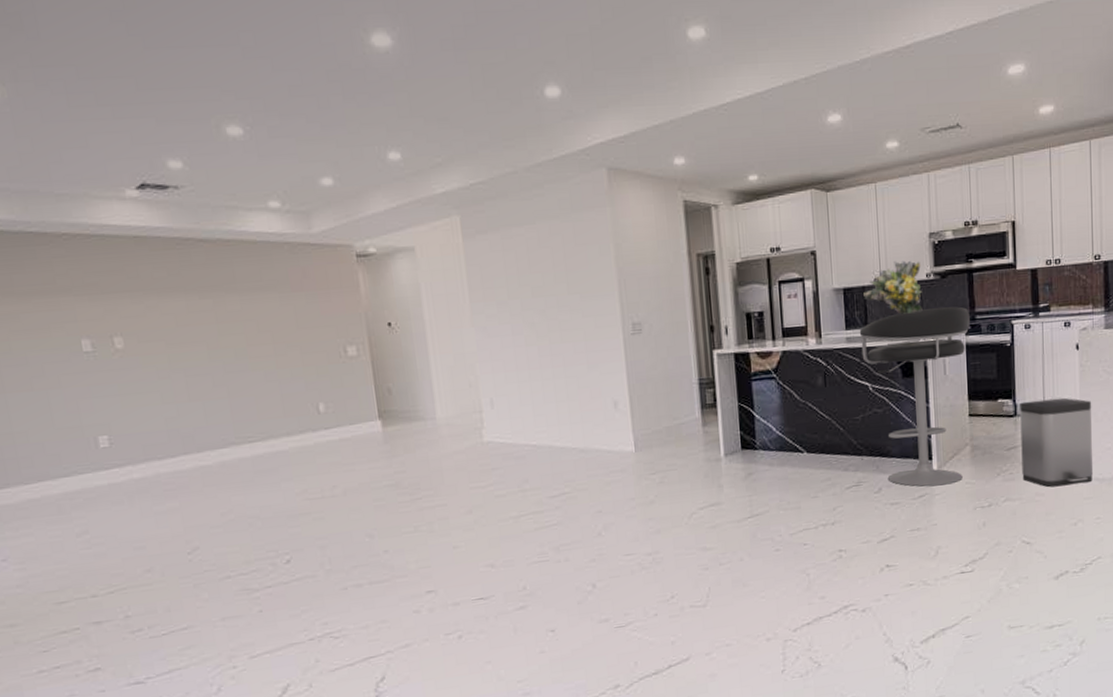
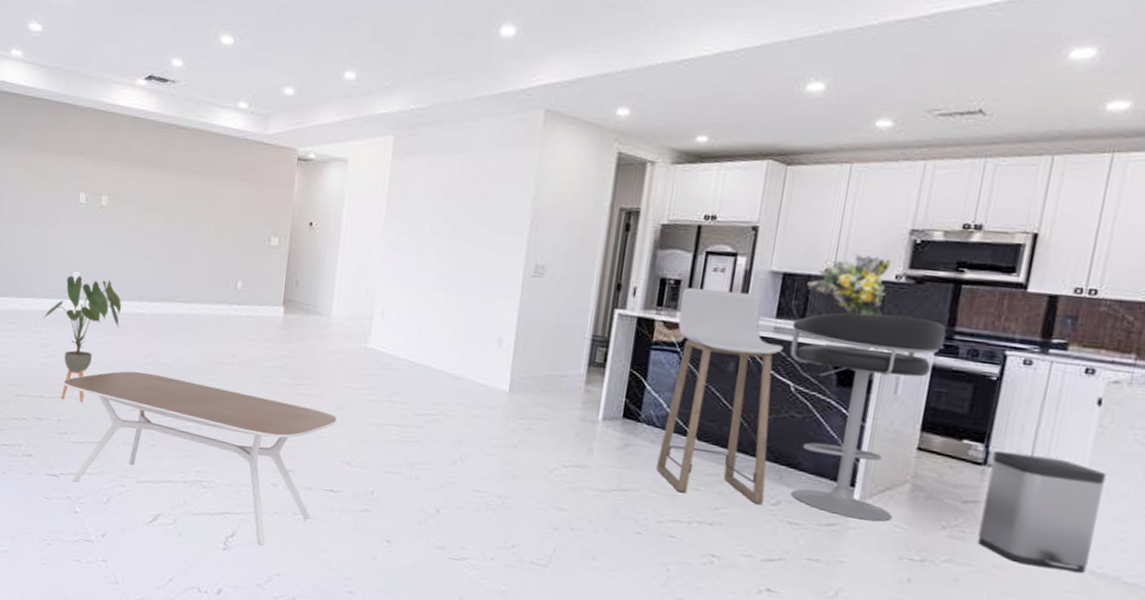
house plant: none [69,436,180,591] -> present [43,275,122,402]
coffee table: none [120,519,470,682] -> present [63,371,337,546]
bar stool: none [766,311,869,504] -> present [655,288,783,505]

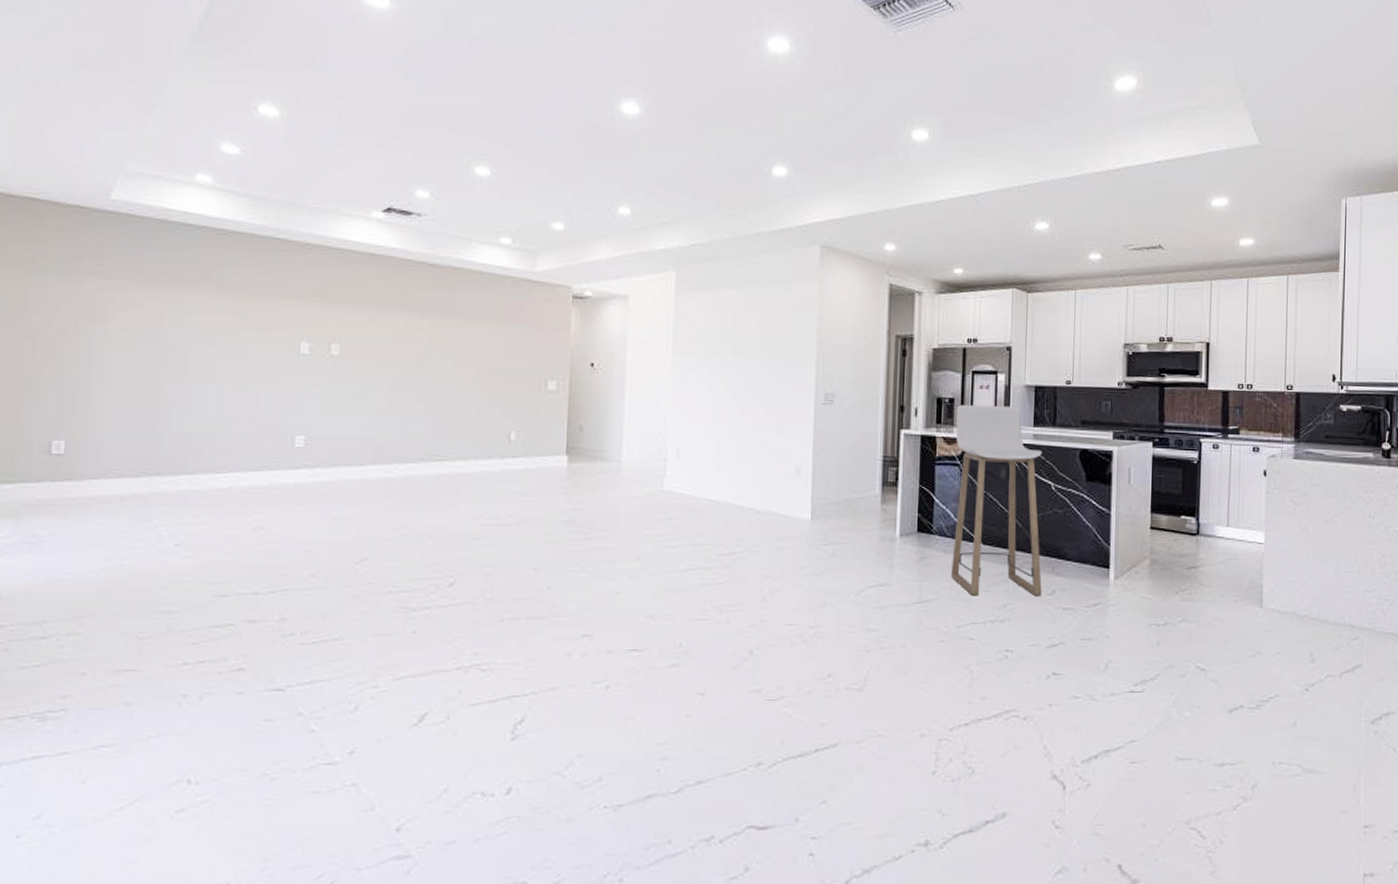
house plant: present [43,275,122,402] -> none [254,440,364,593]
coffee table: present [63,371,337,546] -> none [286,546,636,727]
bar stool: present [789,312,946,522] -> none [1047,416,1158,596]
bouquet: present [807,254,891,316] -> none [1054,366,1113,419]
pedal bin: present [977,450,1107,574] -> none [1201,521,1277,614]

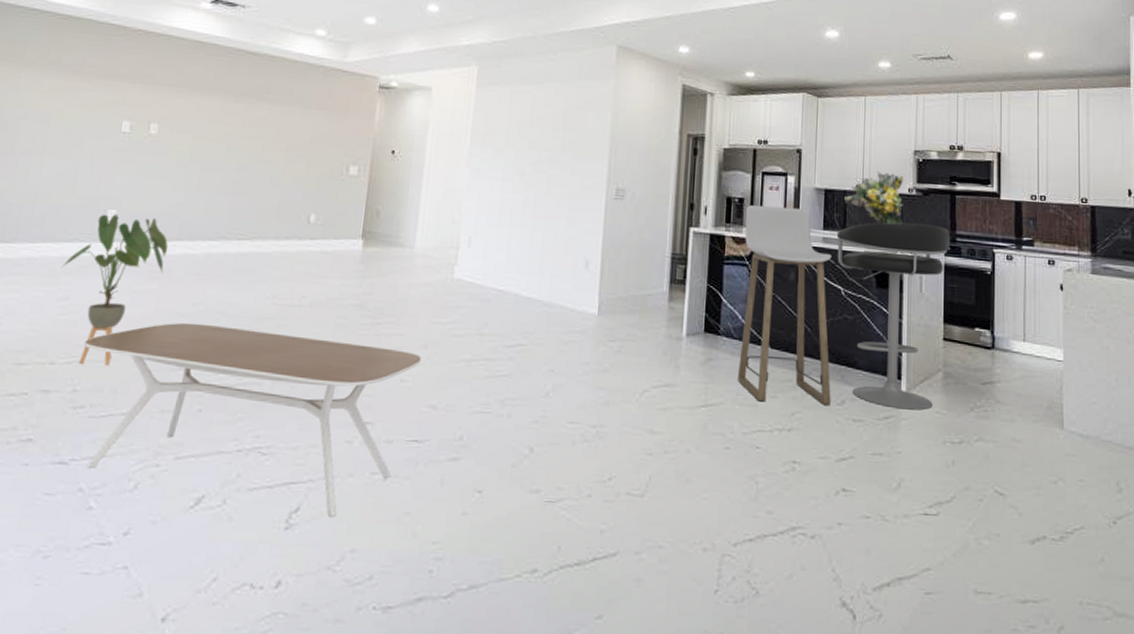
house plant: none [254,440,364,593] -> present [62,214,169,365]
coffee table: none [286,546,636,727] -> present [84,322,422,518]
bar stool: none [1047,416,1158,596] -> present [836,222,950,410]
bouquet: none [1054,366,1113,419] -> present [844,171,903,225]

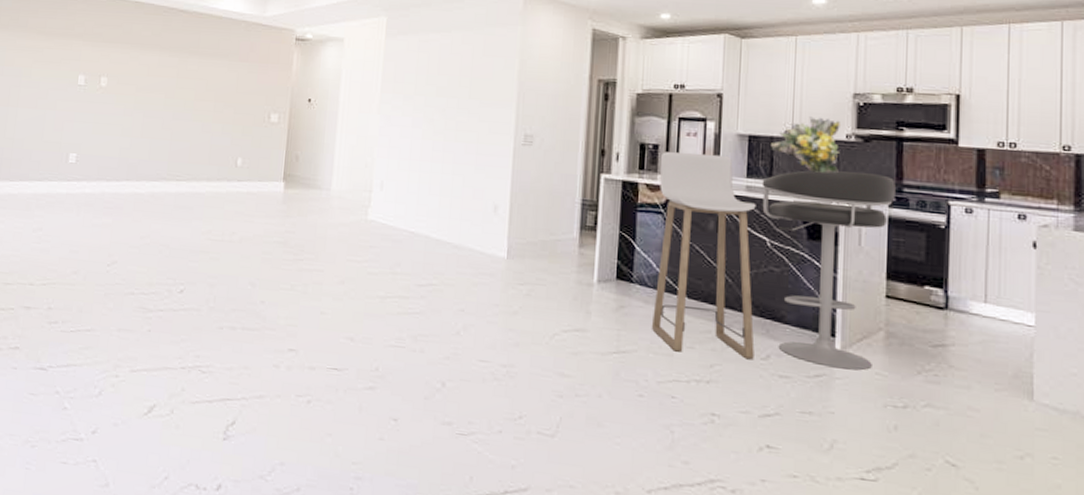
house plant: present [62,214,169,365] -> none [36,157,119,288]
coffee table: present [84,322,422,518] -> none [55,253,340,433]

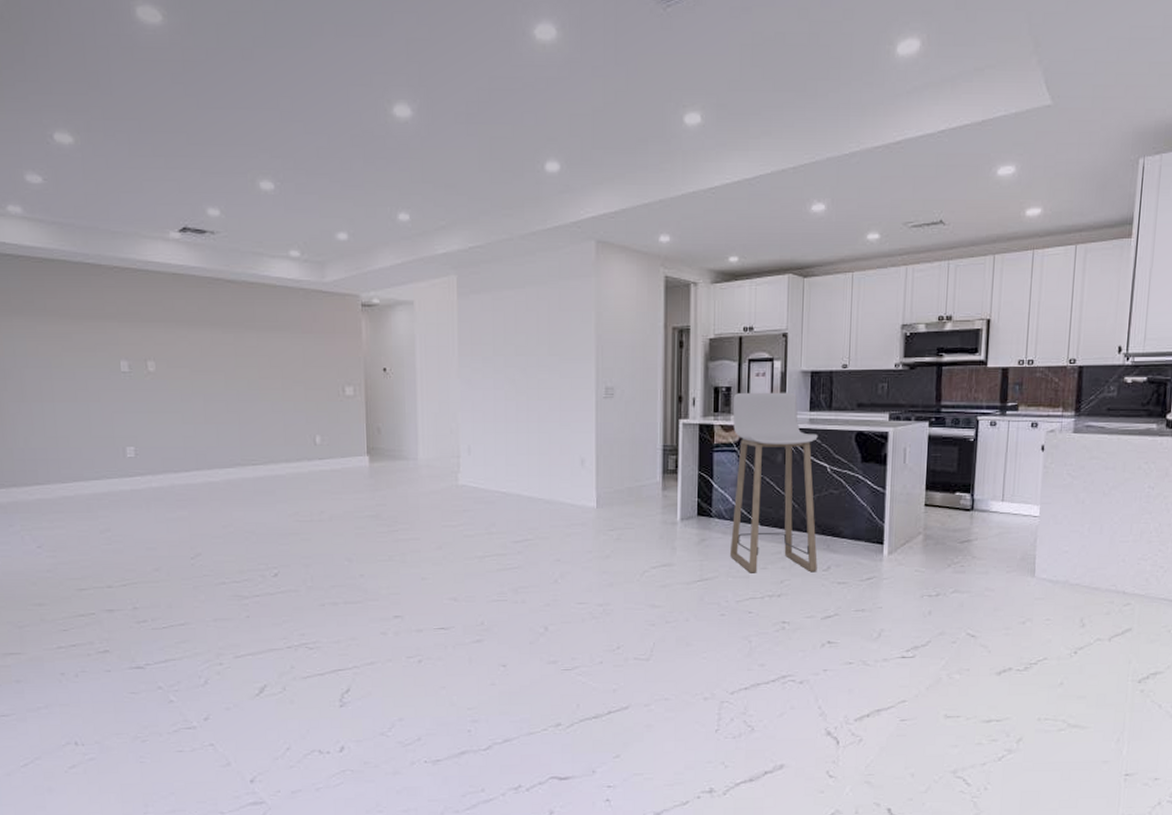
bar stool: present [762,170,896,370] -> none [823,398,935,570]
bouquet: present [771,116,840,173] -> none [830,349,890,401]

